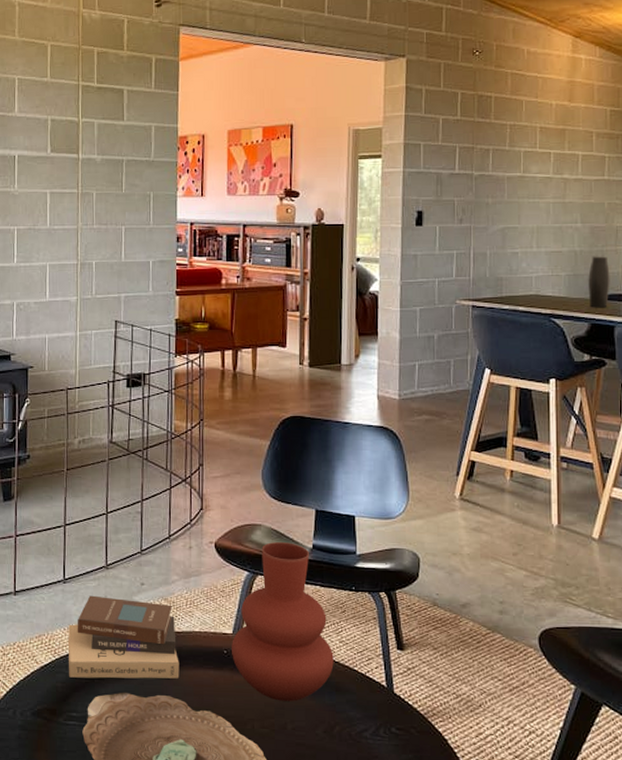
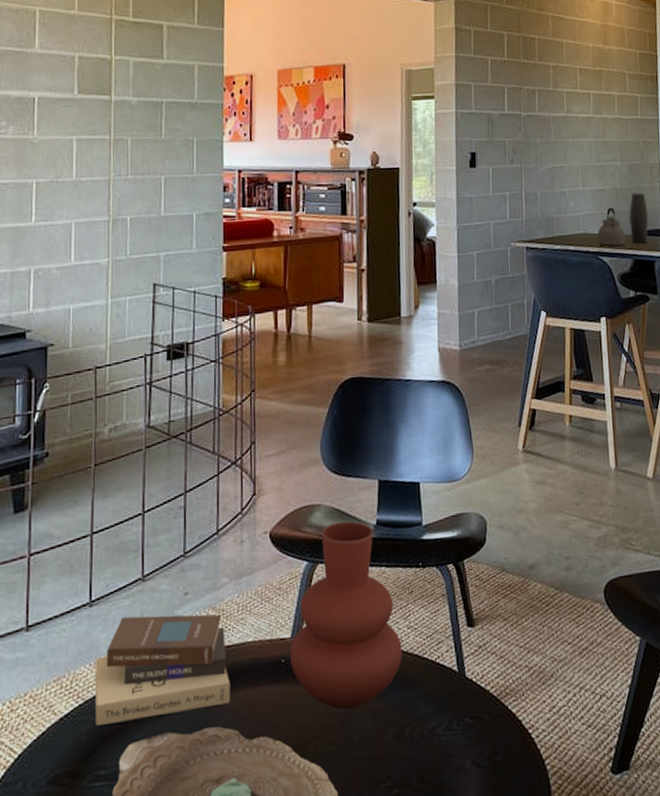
kettle: none [550,269,583,310] -> present [597,207,626,247]

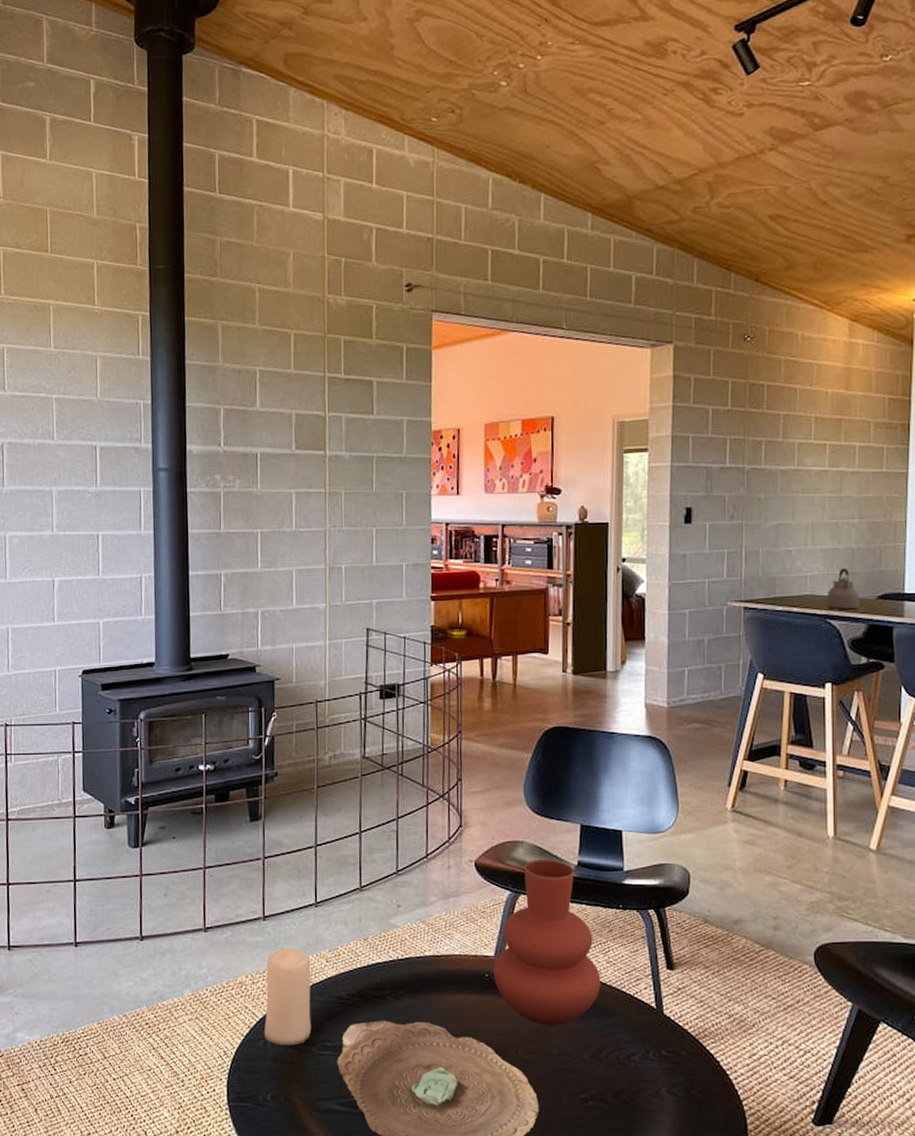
candle: none [24,660,82,785] -> present [264,948,312,1046]
books: present [95,614,231,726] -> none [321,919,439,1006]
vase: present [629,192,649,244] -> none [866,553,889,608]

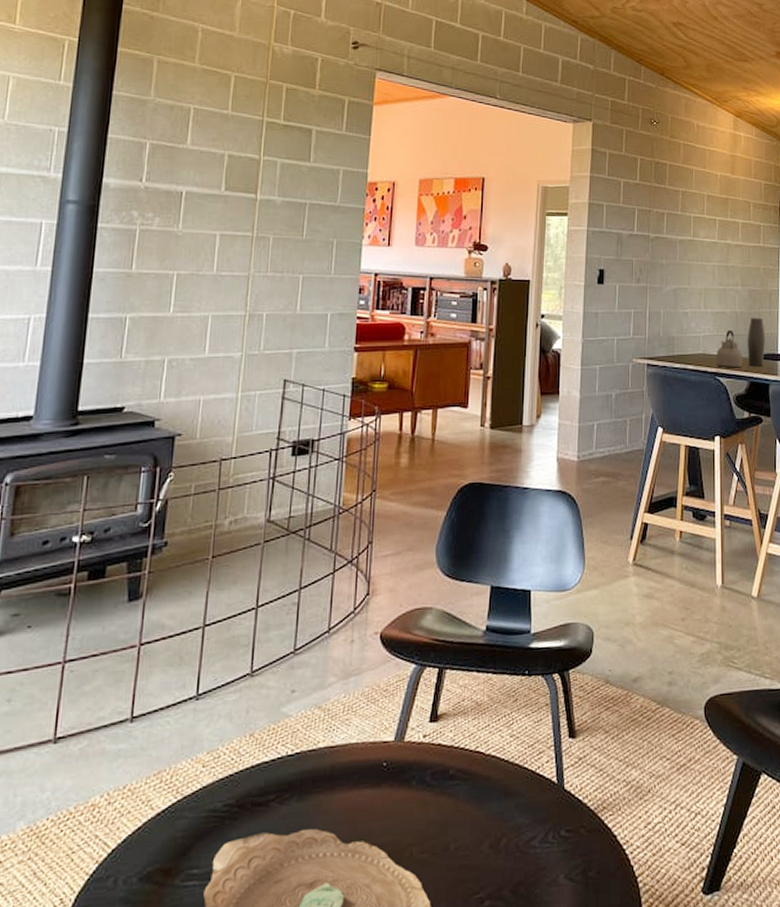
candle: present [264,948,312,1046] -> none [116,753,183,882]
vase: present [493,858,601,1025] -> none [392,625,503,817]
vase: none [866,553,889,608] -> present [747,317,766,367]

